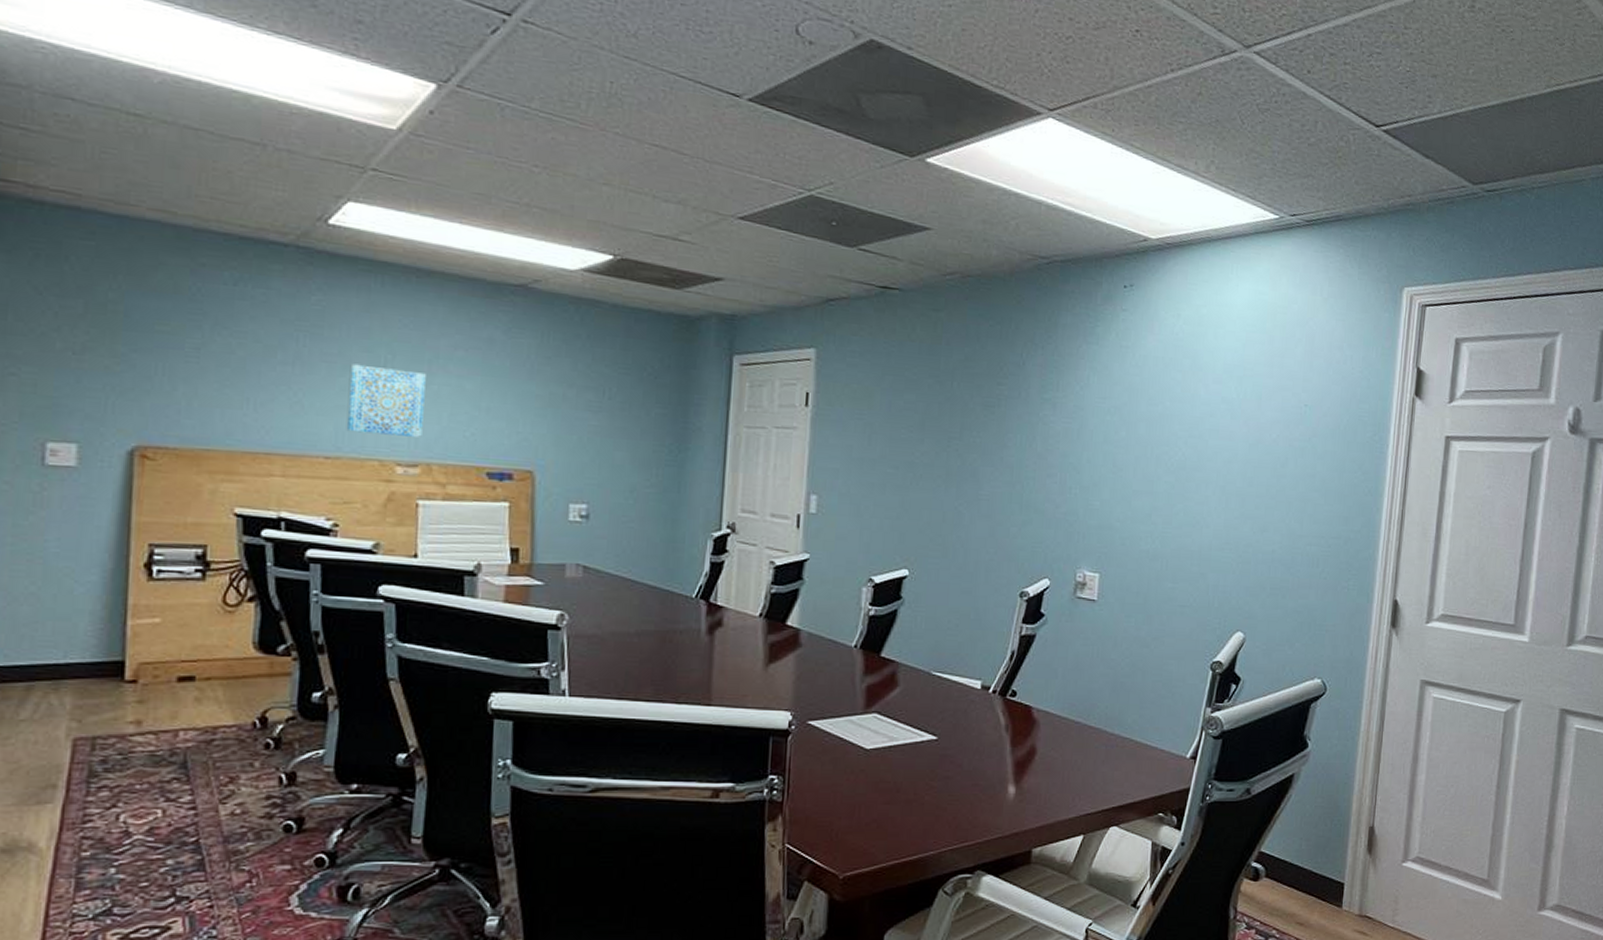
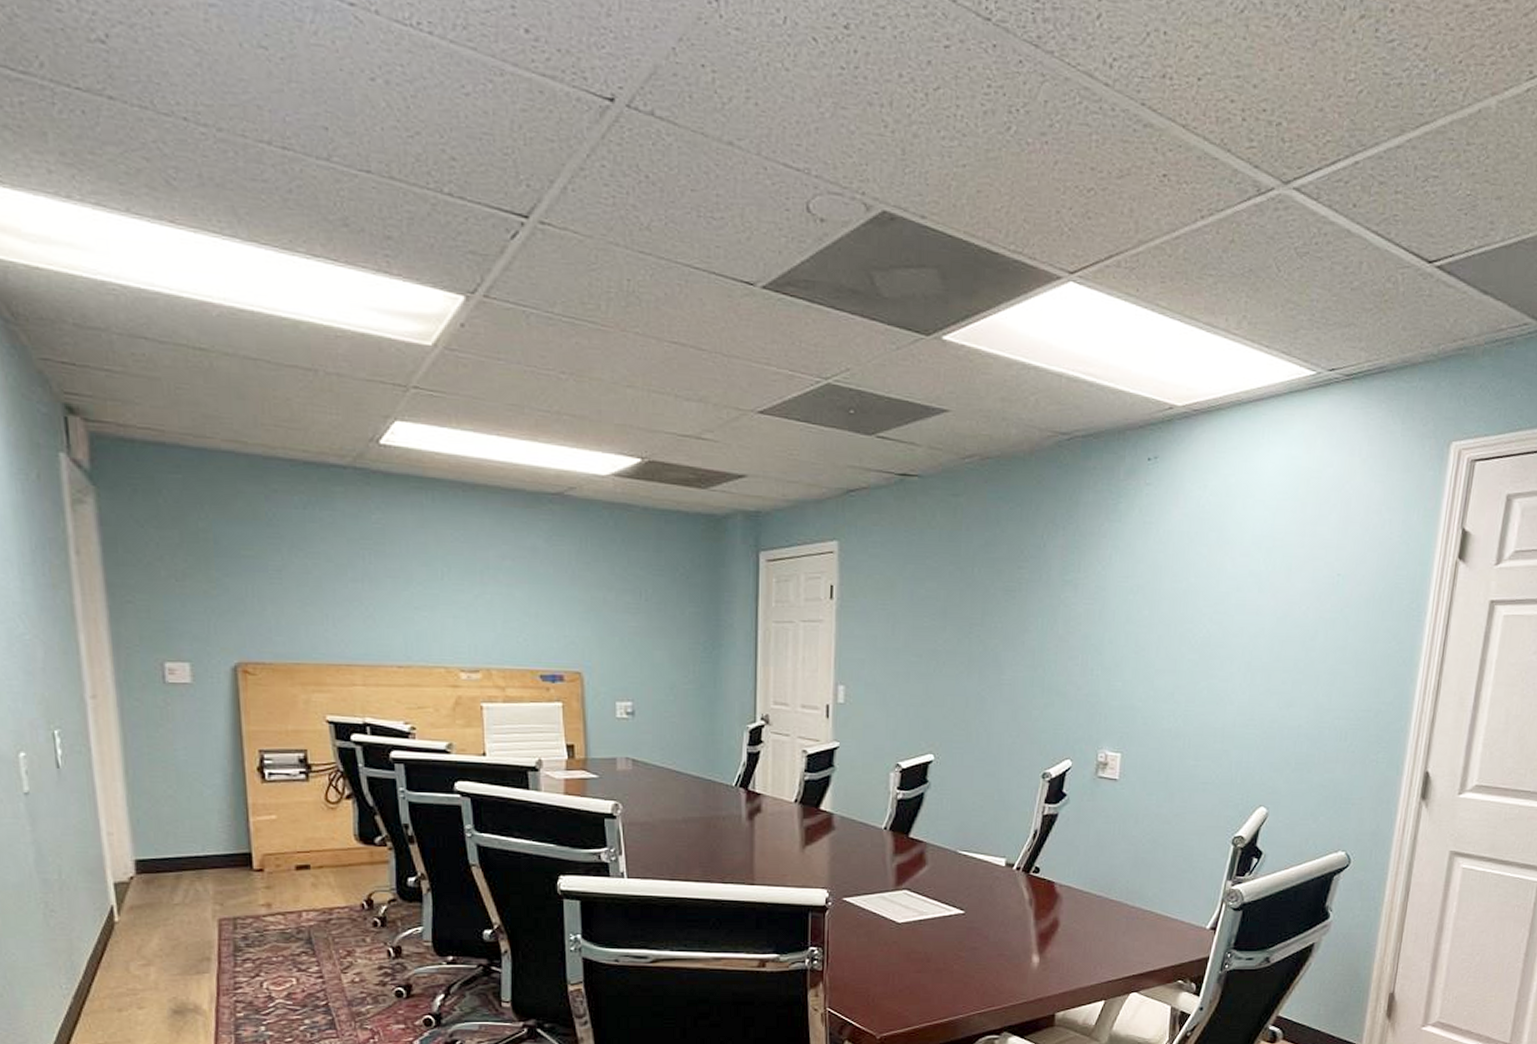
wall art: present [346,364,426,437] -> none [411,578,480,644]

